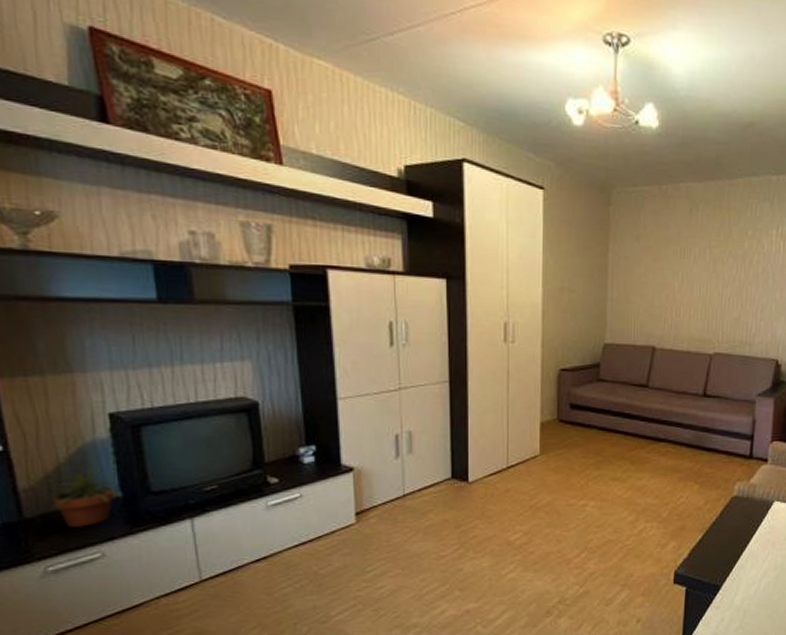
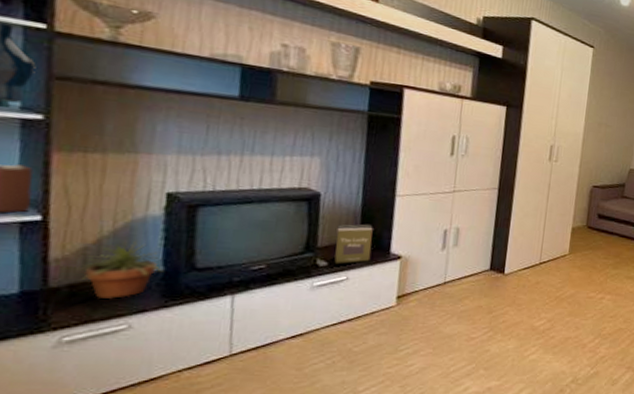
books: none [282,433,322,482] -> present [334,224,373,266]

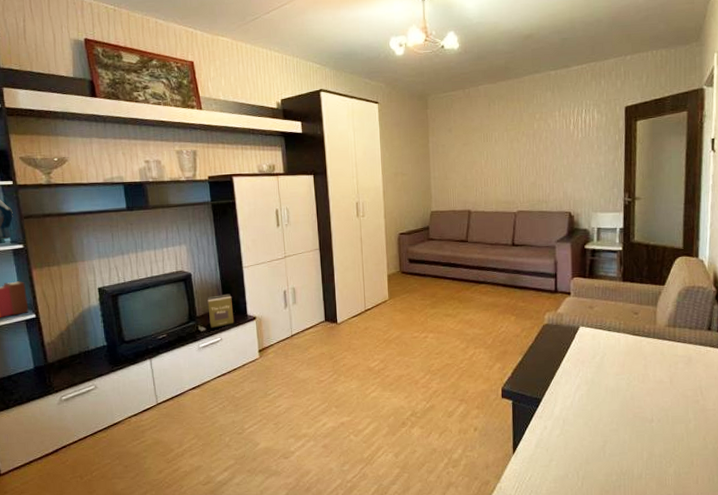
potted plant: present [80,239,164,299] -> none [62,324,107,368]

